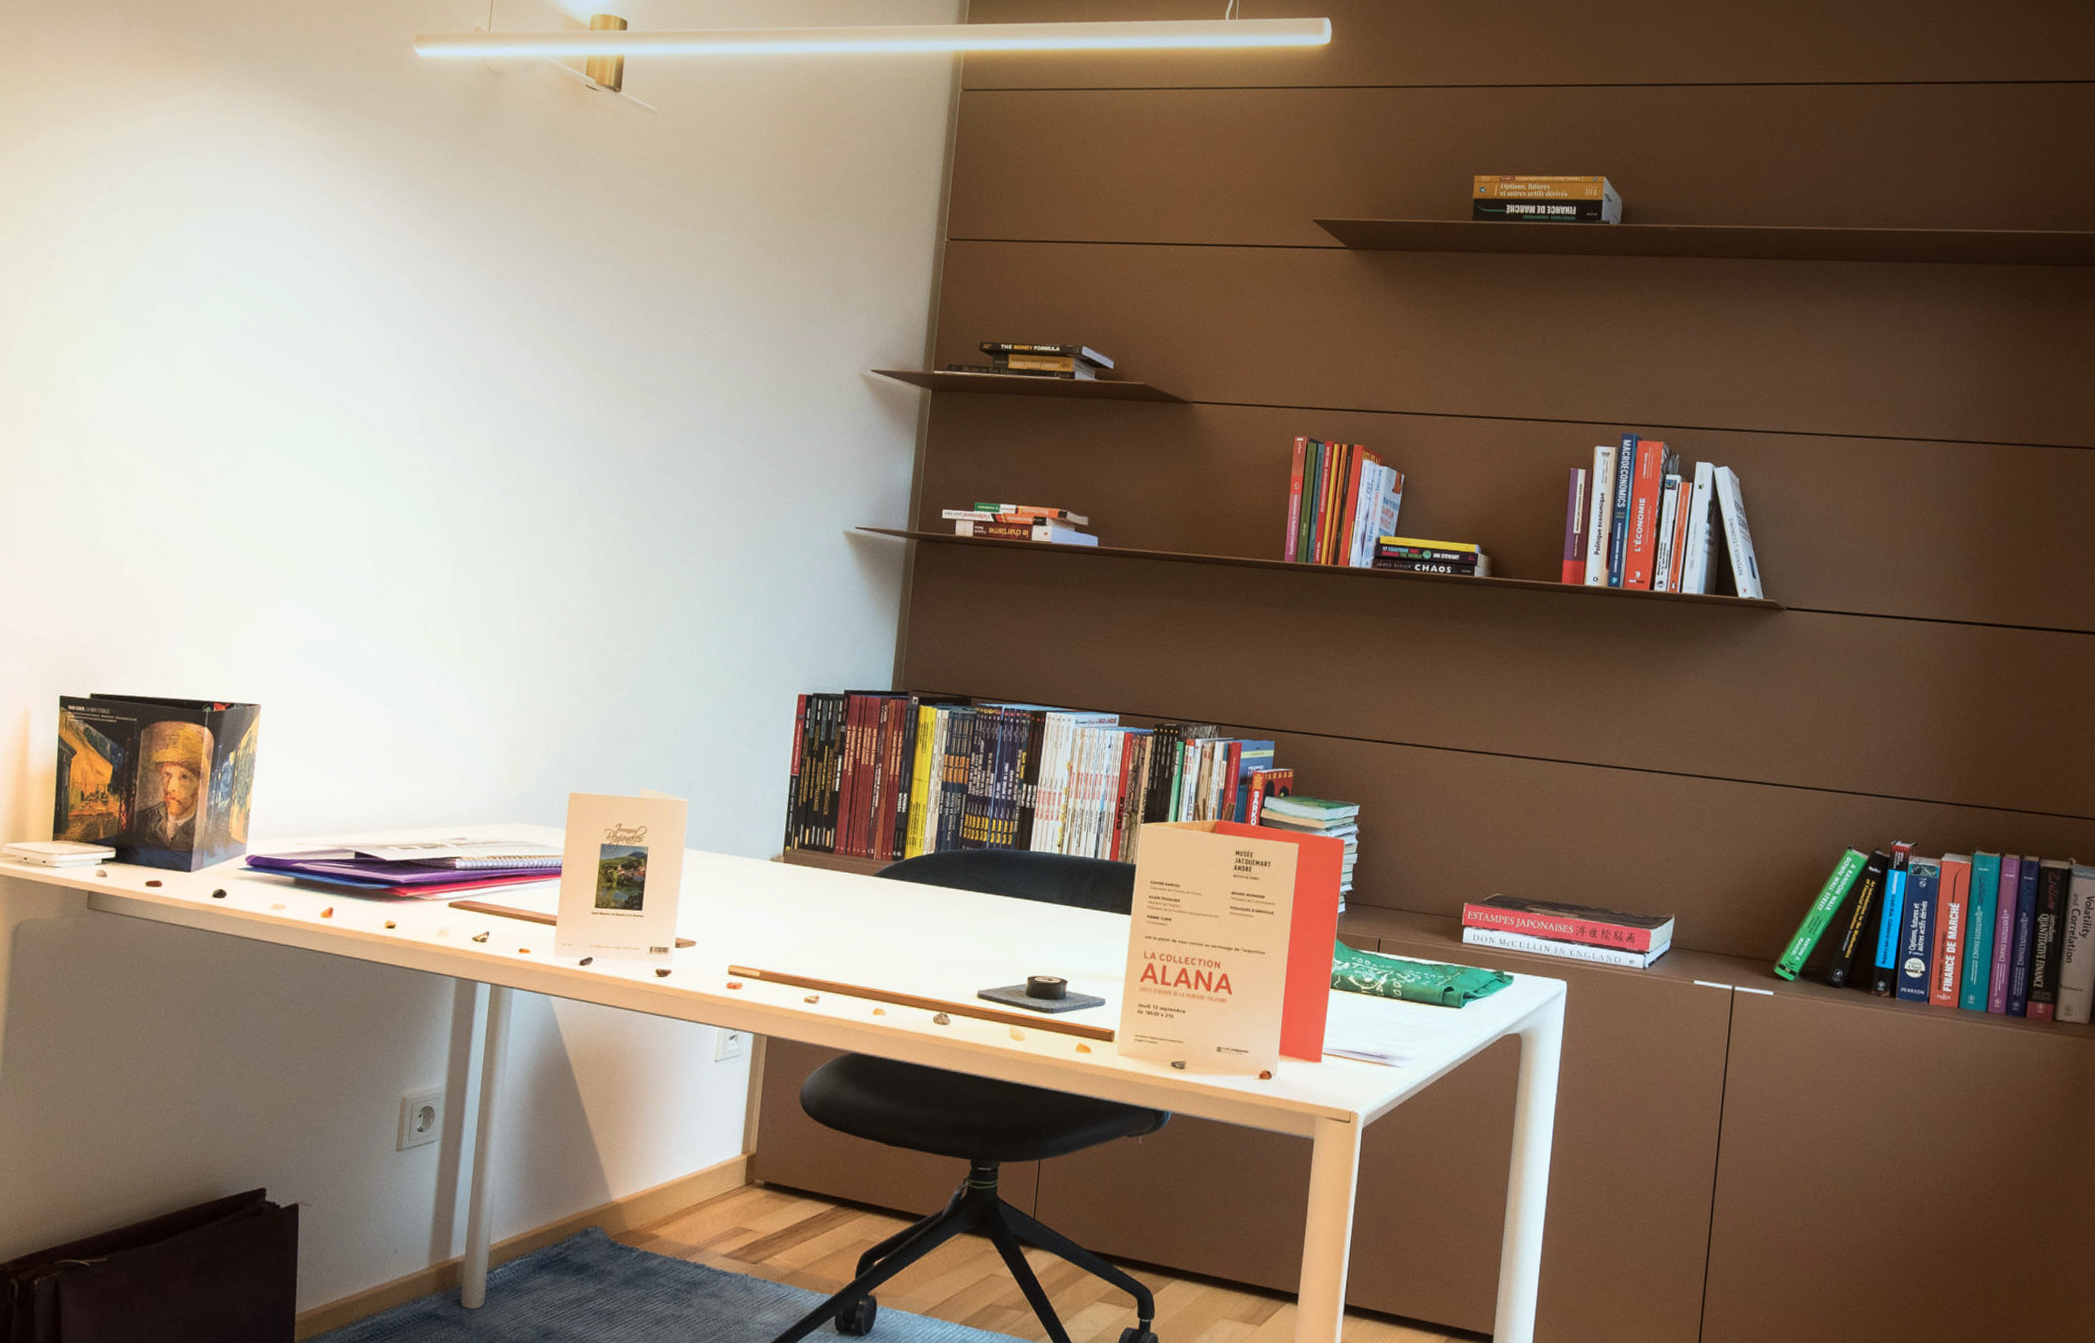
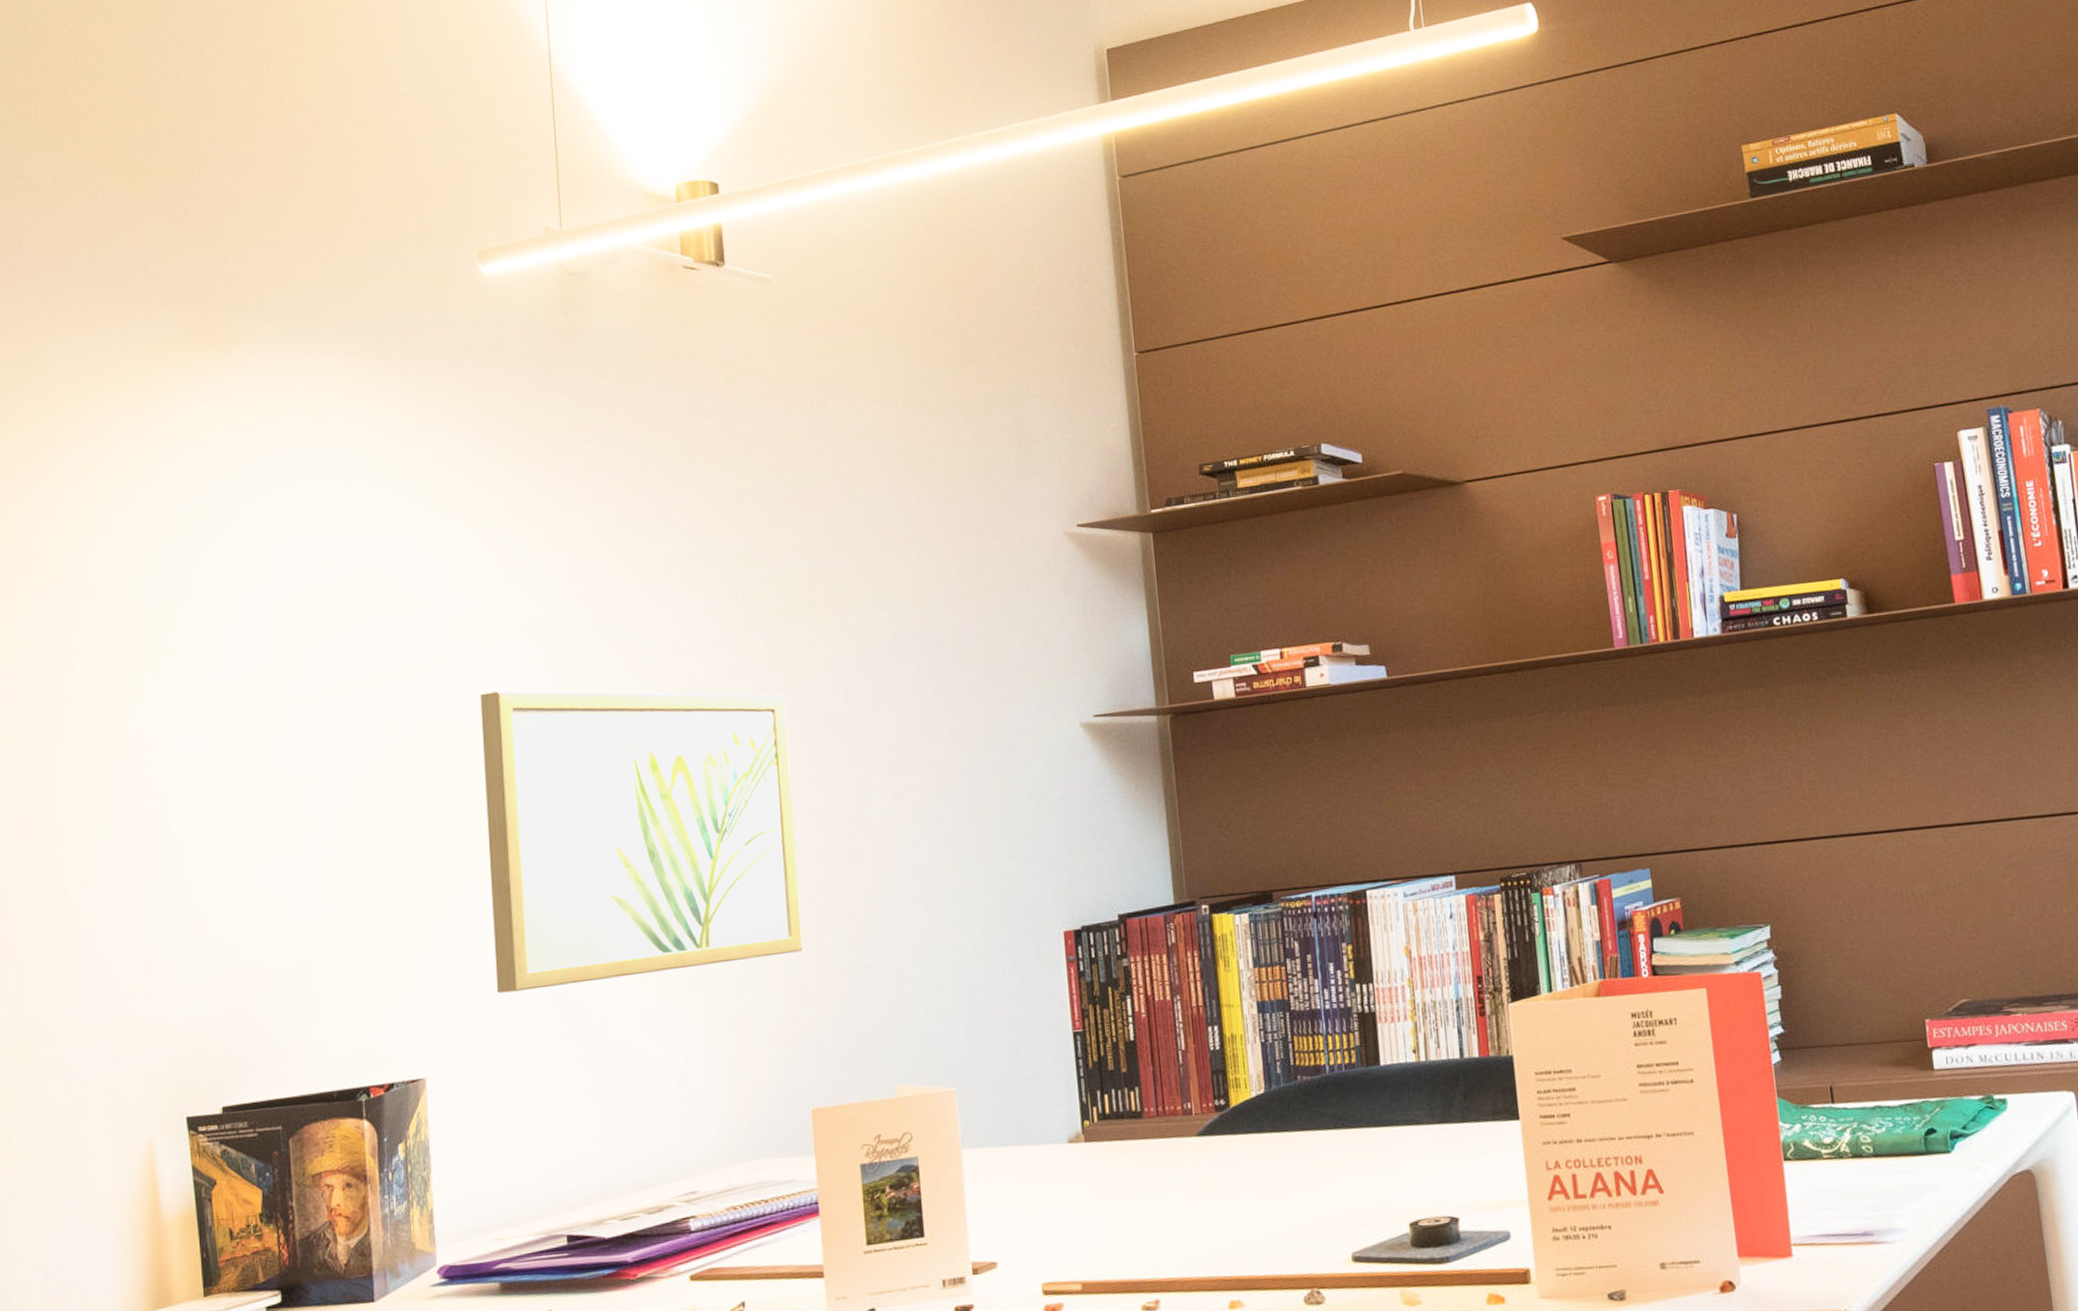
wall art: none [330,404,607,667] -> present [480,691,803,994]

